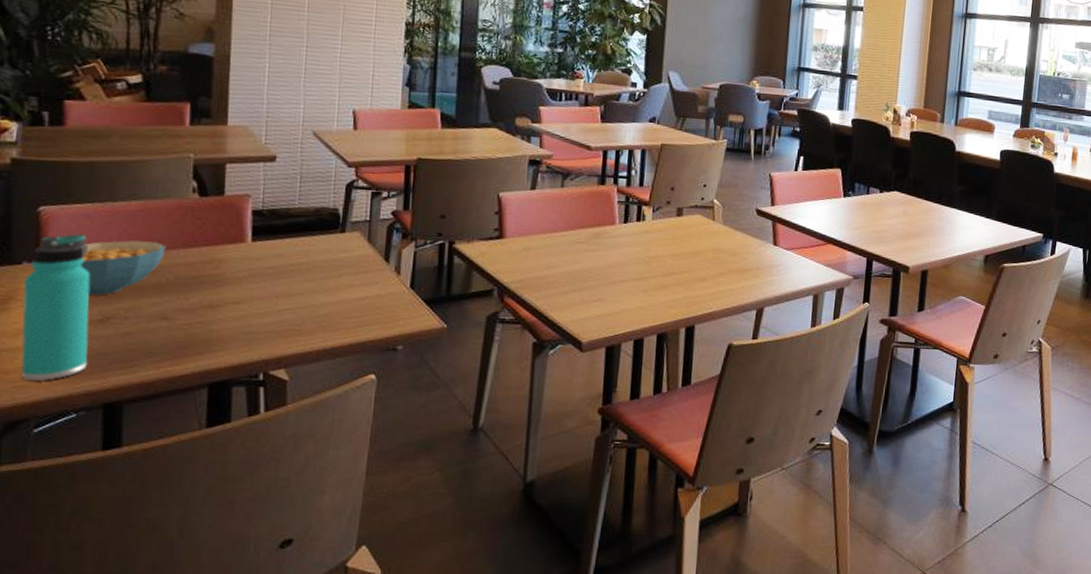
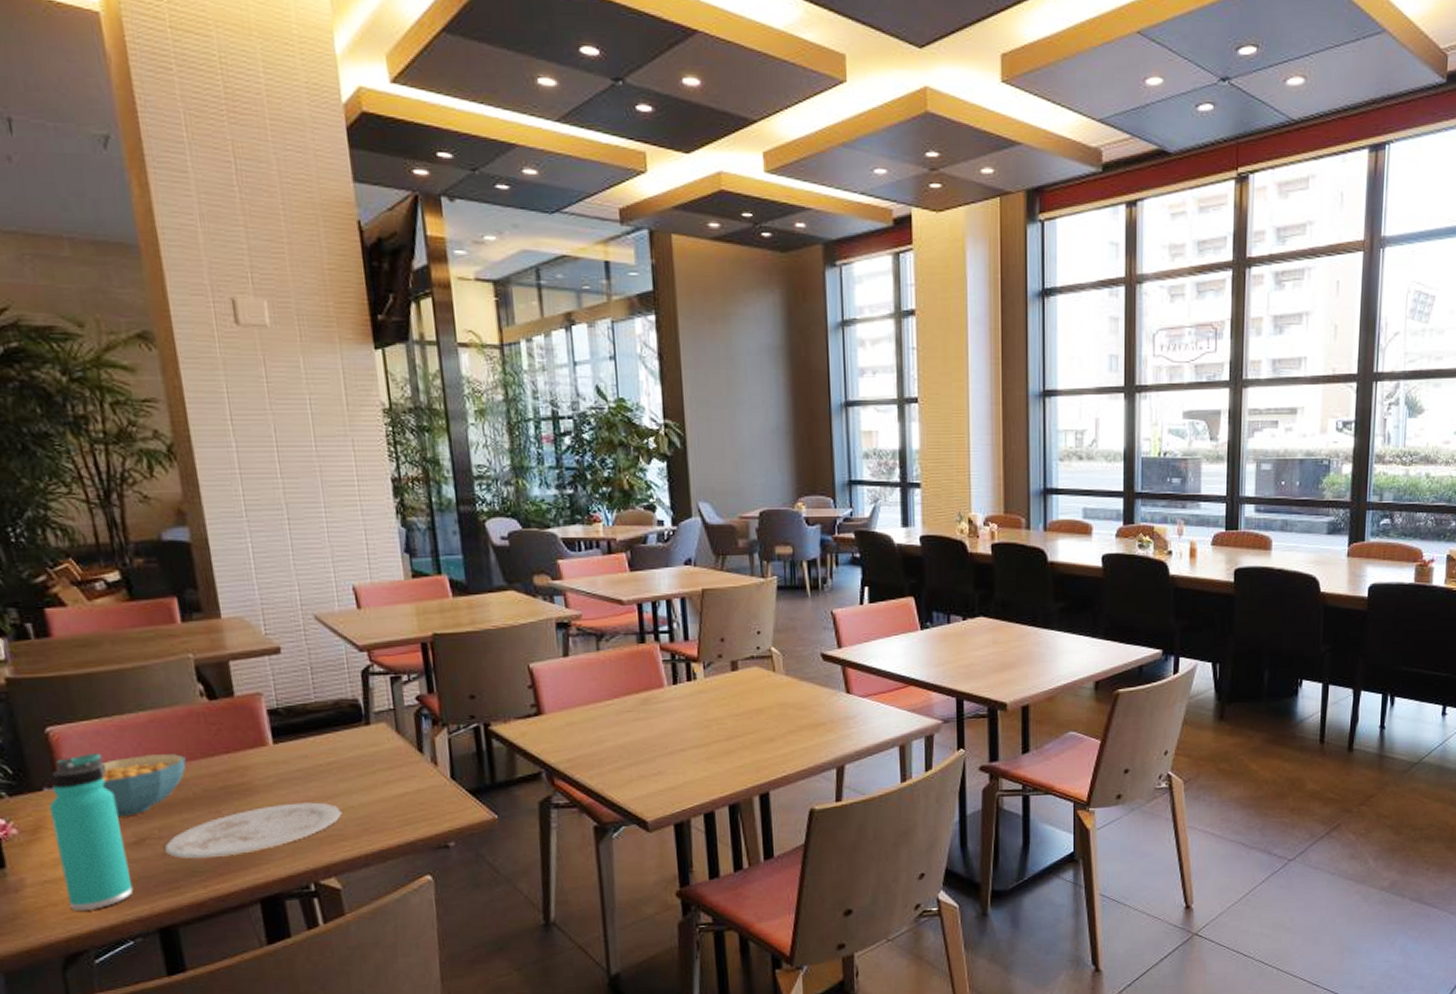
plate: none [126,297,303,341] -> present [164,802,342,859]

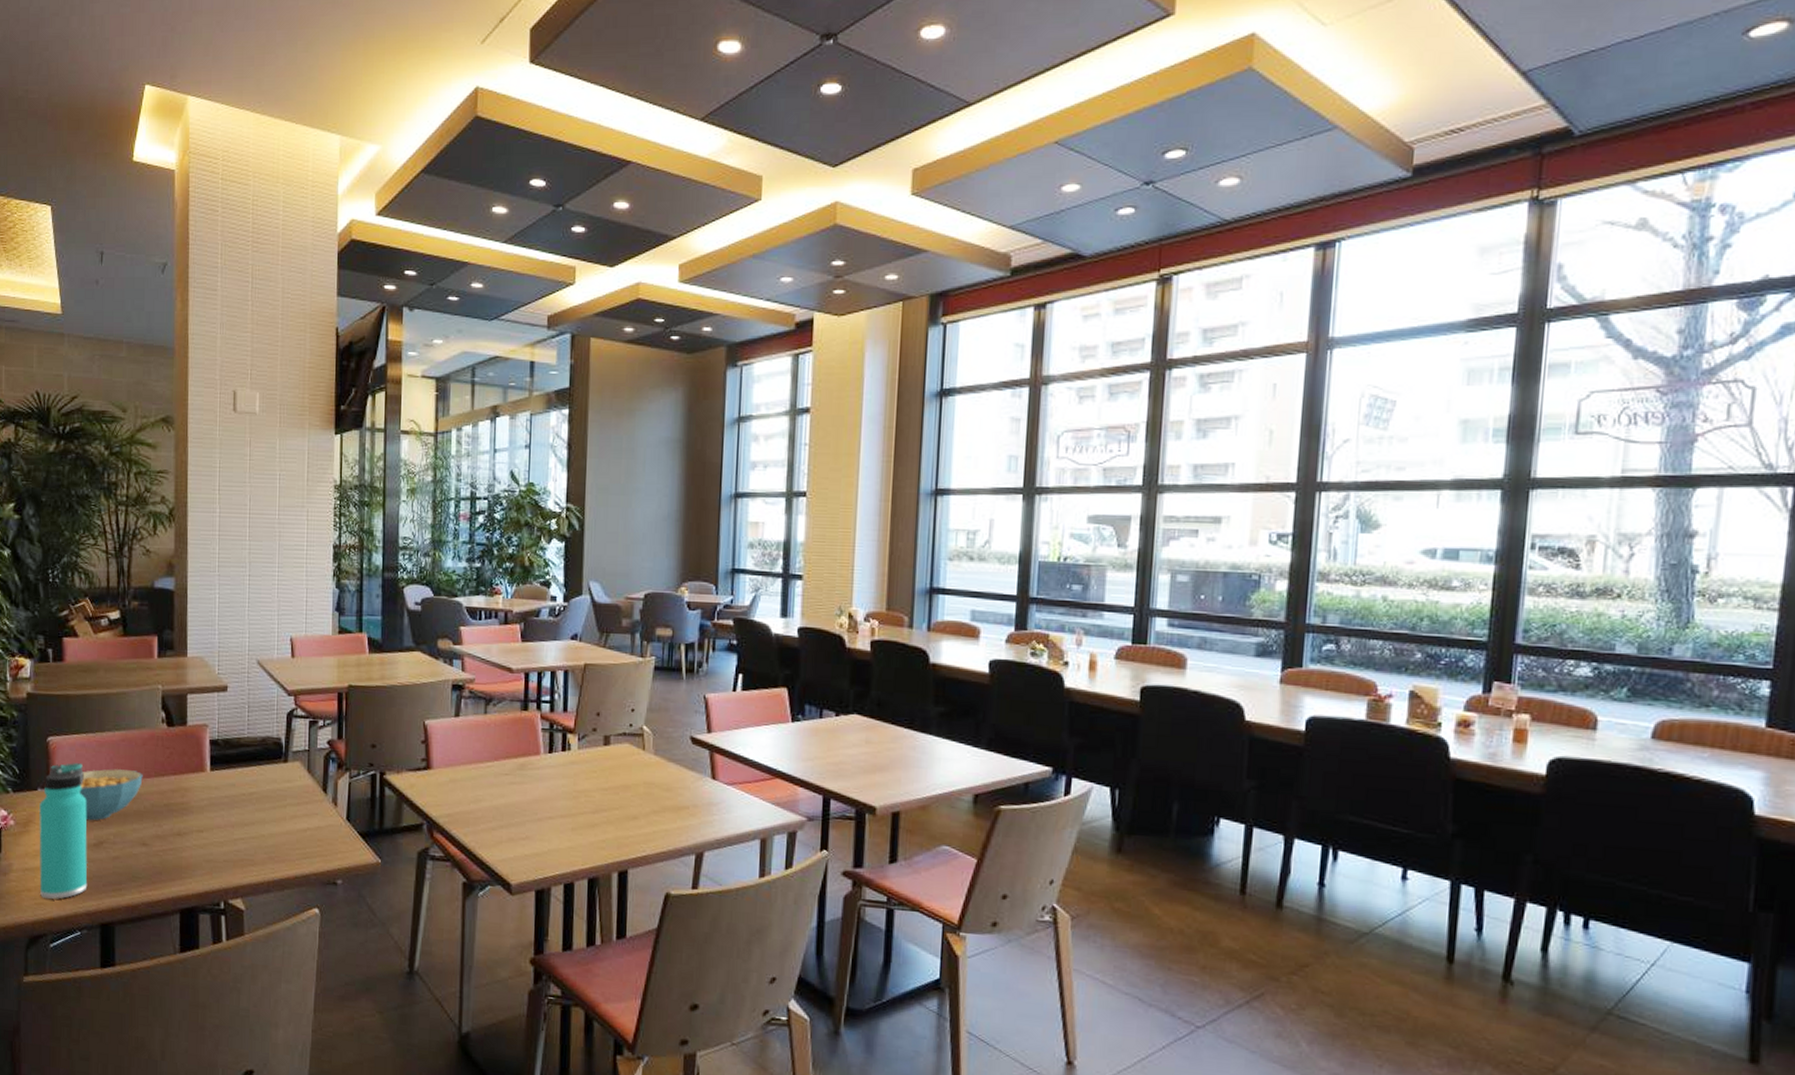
plate: present [164,802,342,859] -> none [115,825,255,867]

